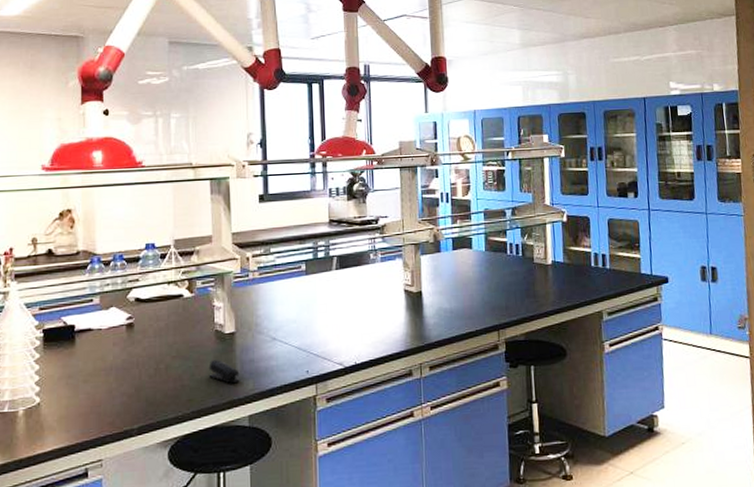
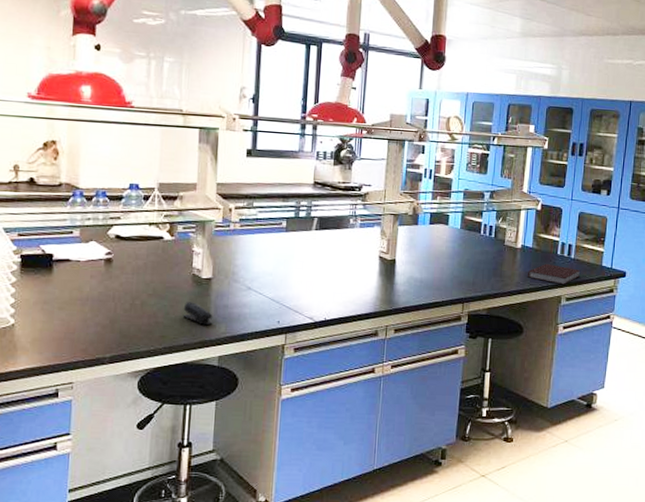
notebook: none [563,278,620,298] -> present [528,264,581,284]

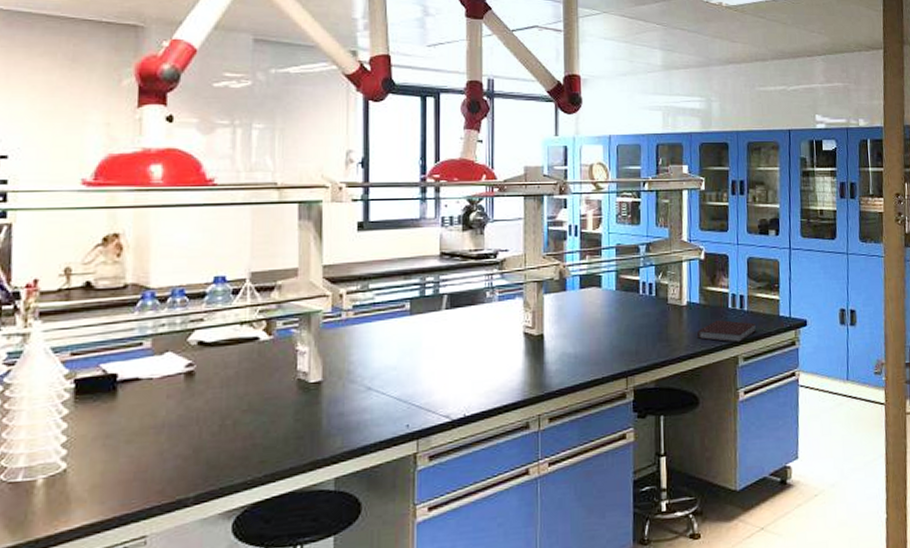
stapler: present [183,302,213,326] -> none [287,414,326,442]

